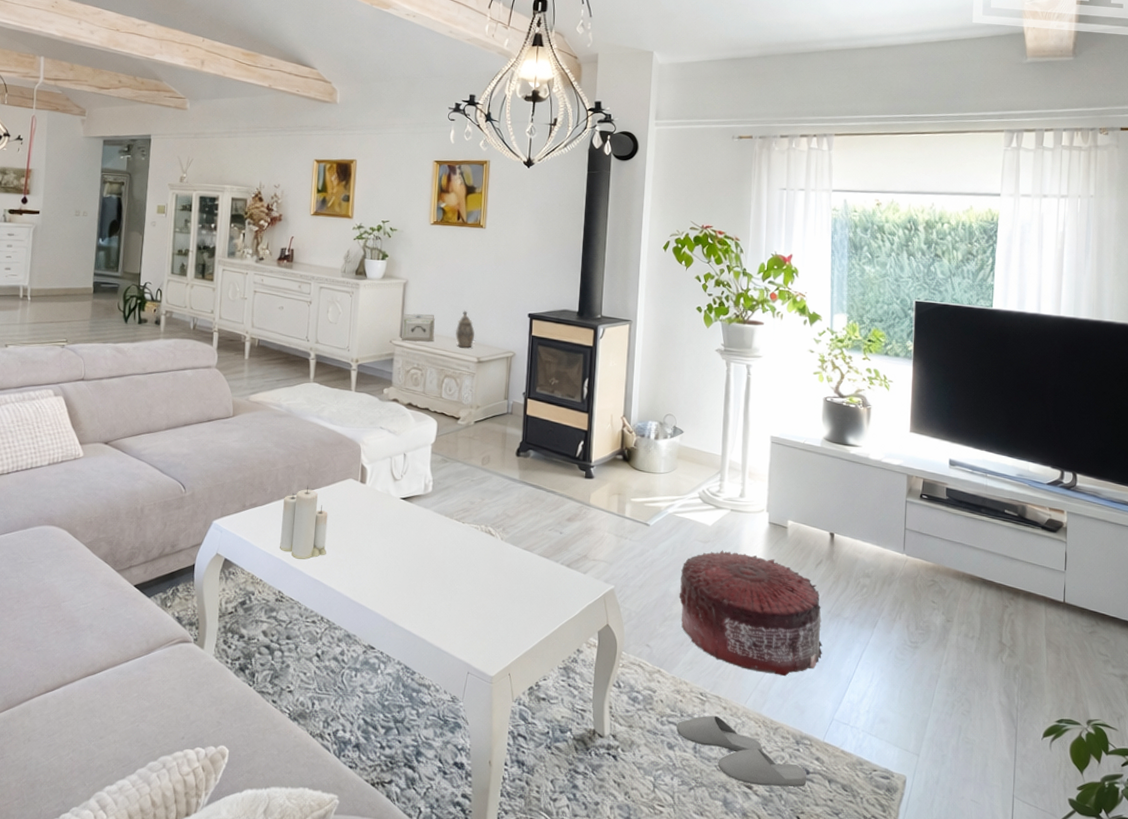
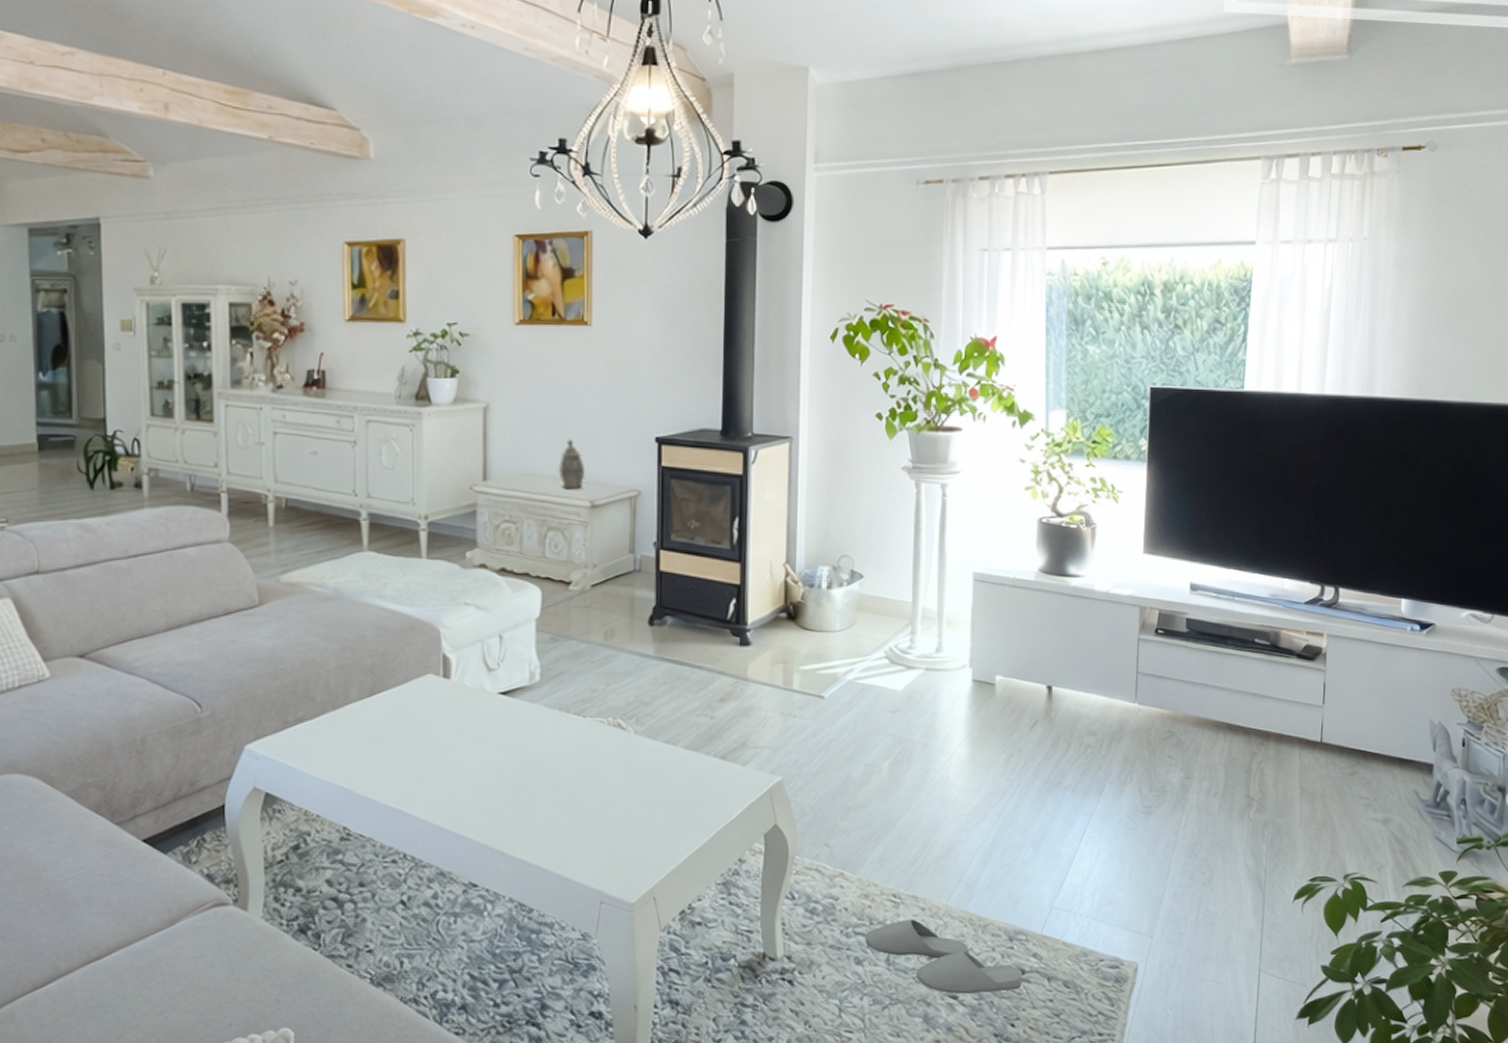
candle: present [280,485,328,560] -> none [340,687,404,784]
decorative box: present [401,313,435,342] -> none [484,447,531,487]
pouf: present [679,550,822,677] -> none [863,719,1039,864]

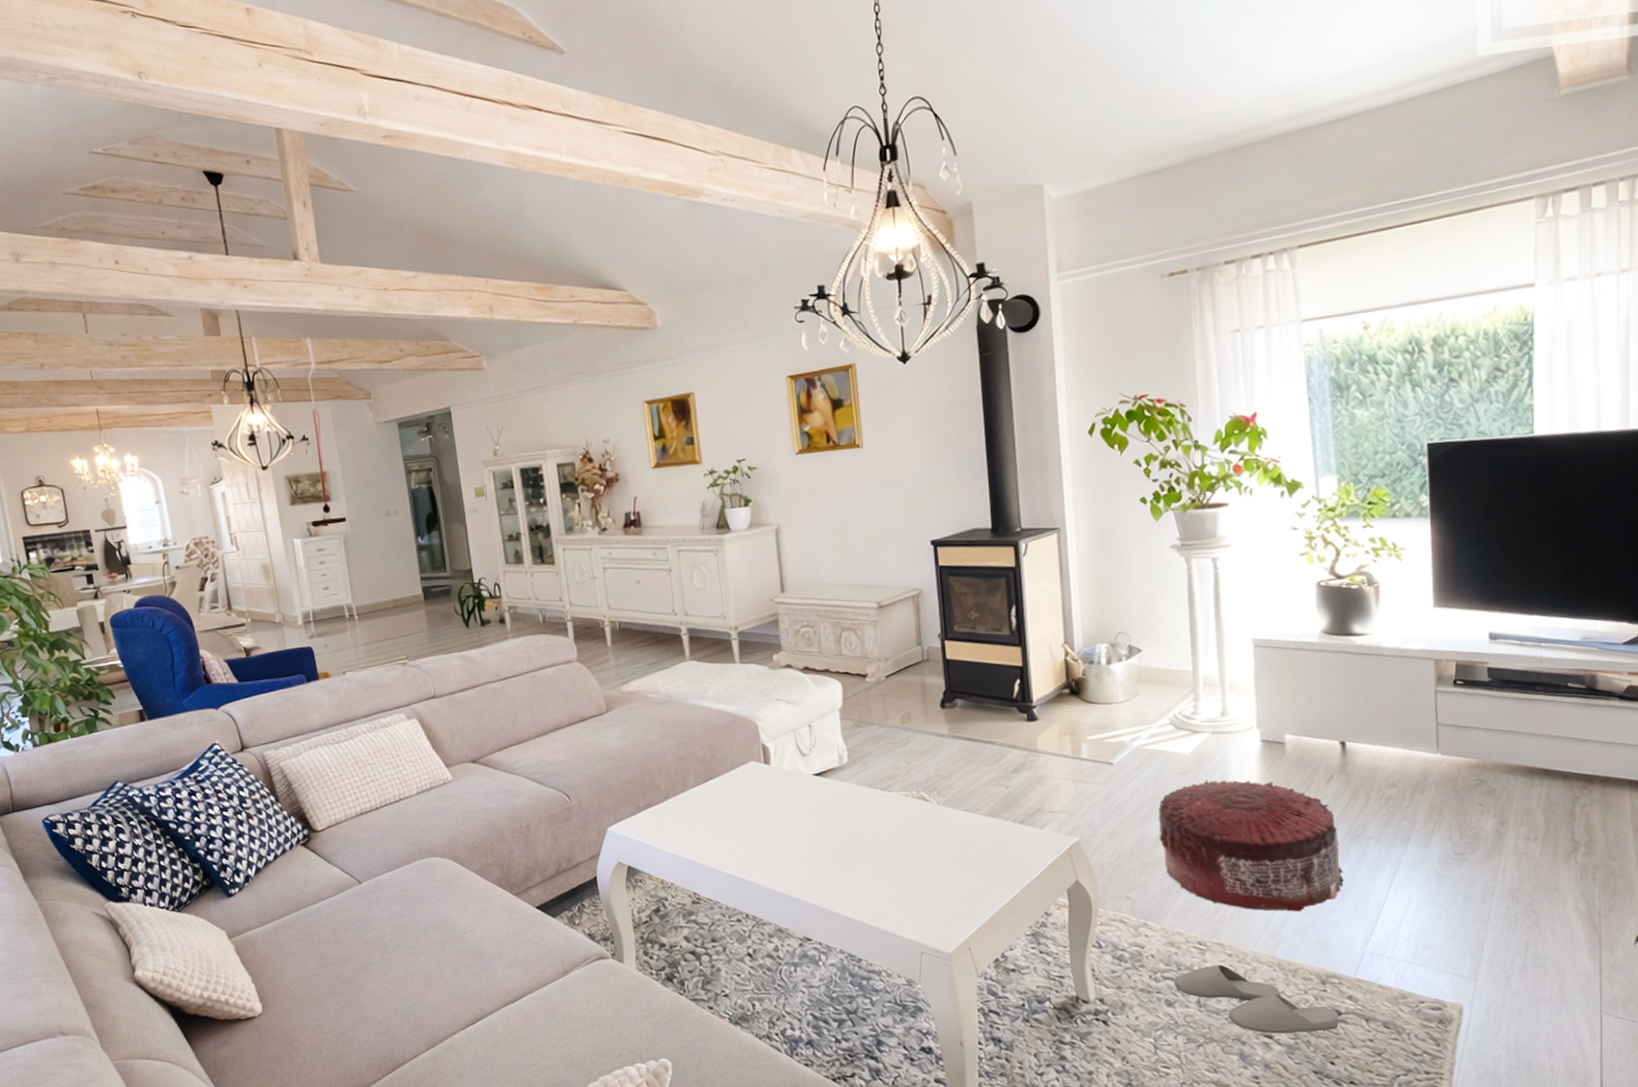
decorative jar: present [558,440,586,490] -> none [845,550,871,594]
pouf: none [863,719,1039,864] -> present [1157,780,1344,912]

